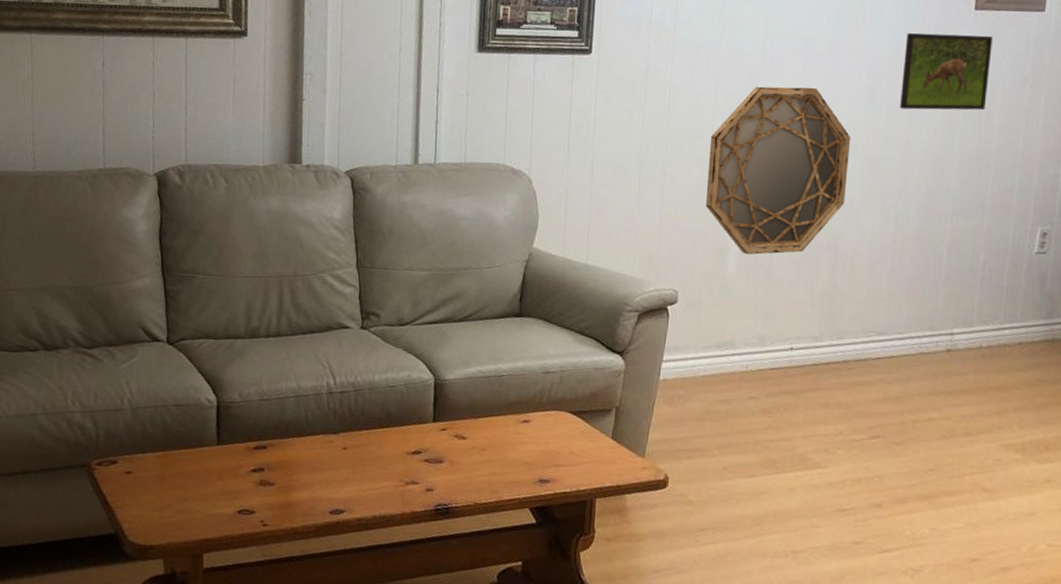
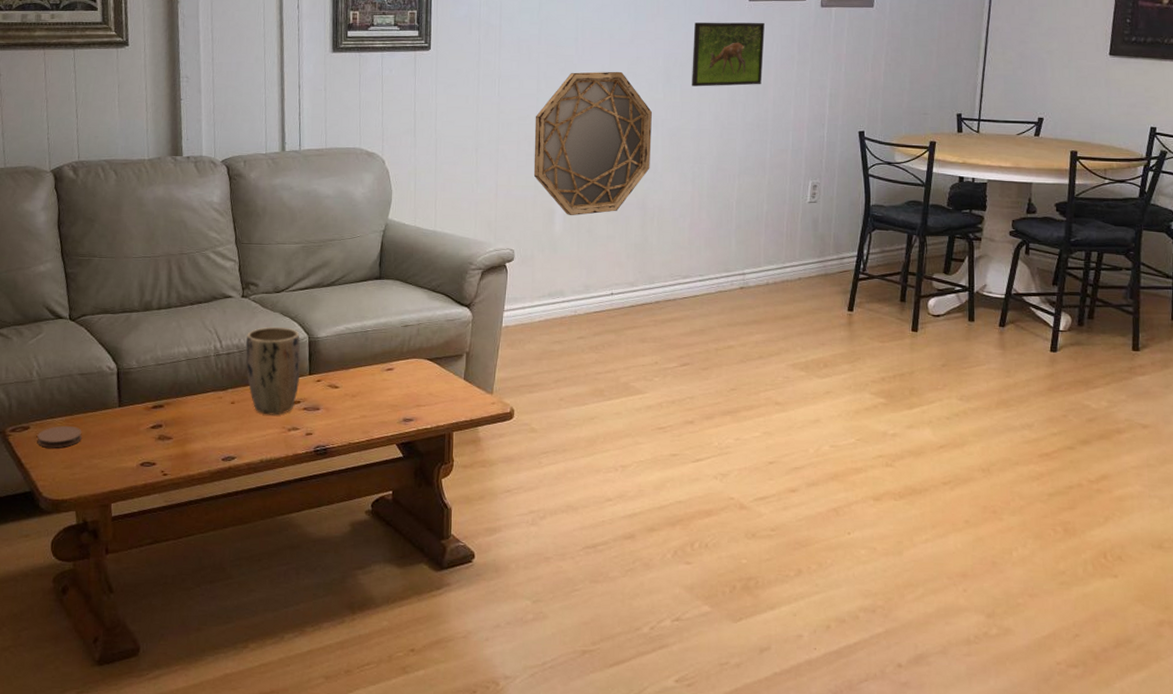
coaster: none [125,462,175,487] -> present [37,426,82,448]
plant pot: none [362,364,425,466] -> present [246,326,301,415]

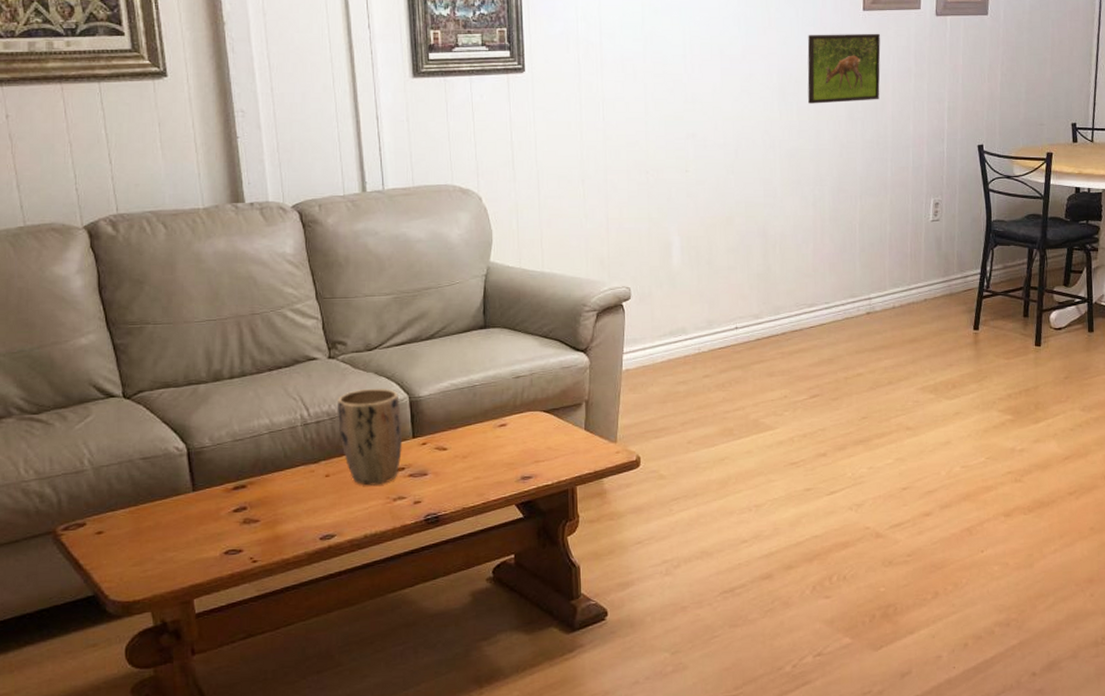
coaster: present [37,426,82,448] -> none [96,518,151,545]
home mirror: present [533,71,652,216] -> none [644,90,770,248]

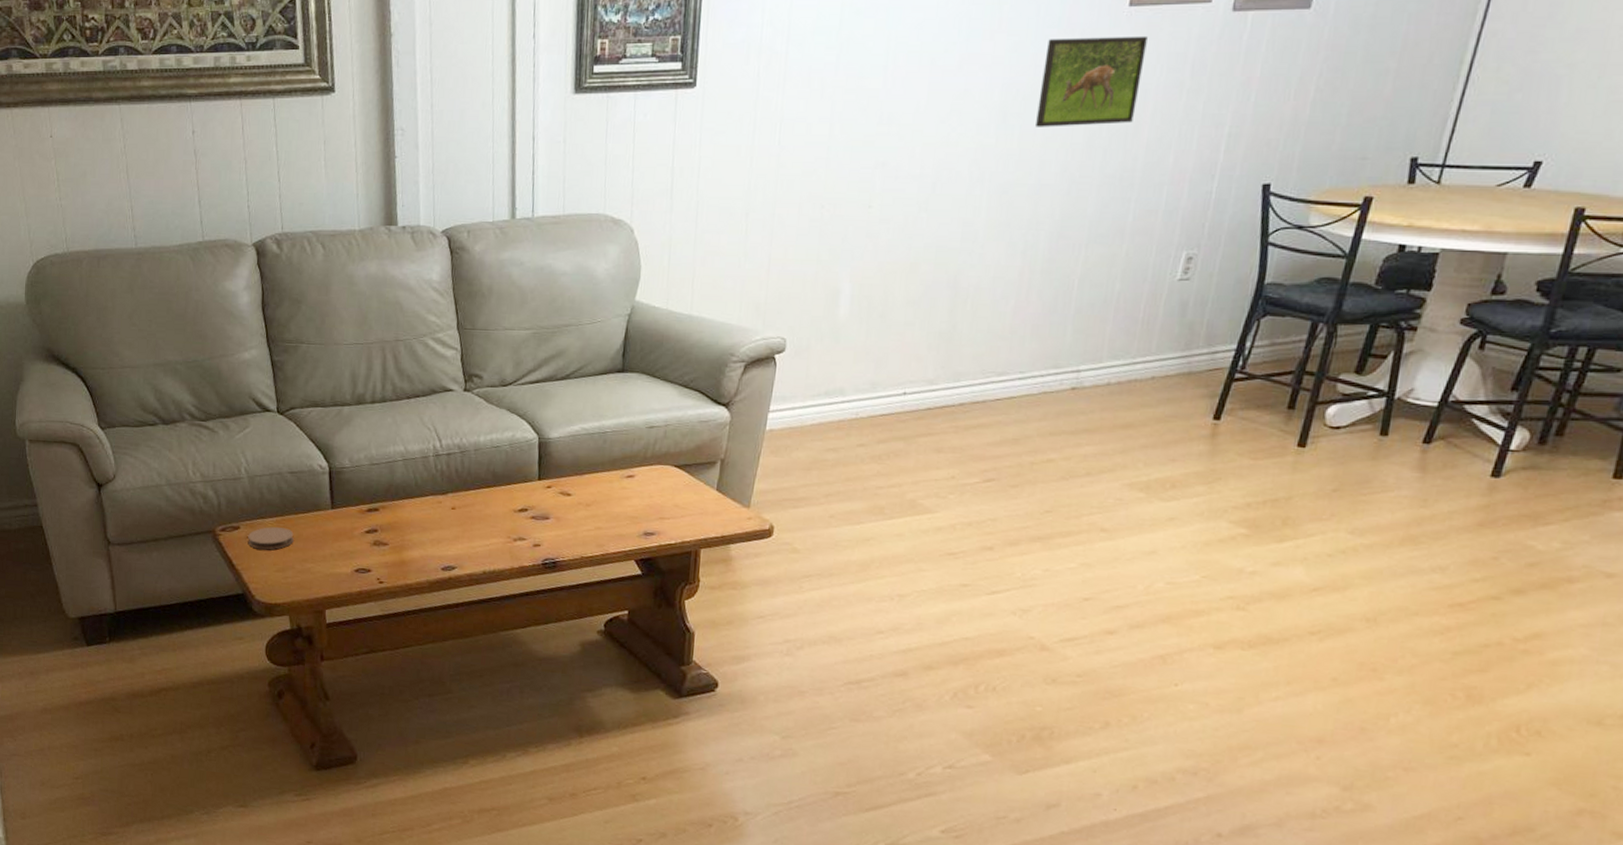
coaster: none [96,518,151,545] -> present [248,527,294,550]
plant pot: present [338,388,402,486] -> none [468,425,529,524]

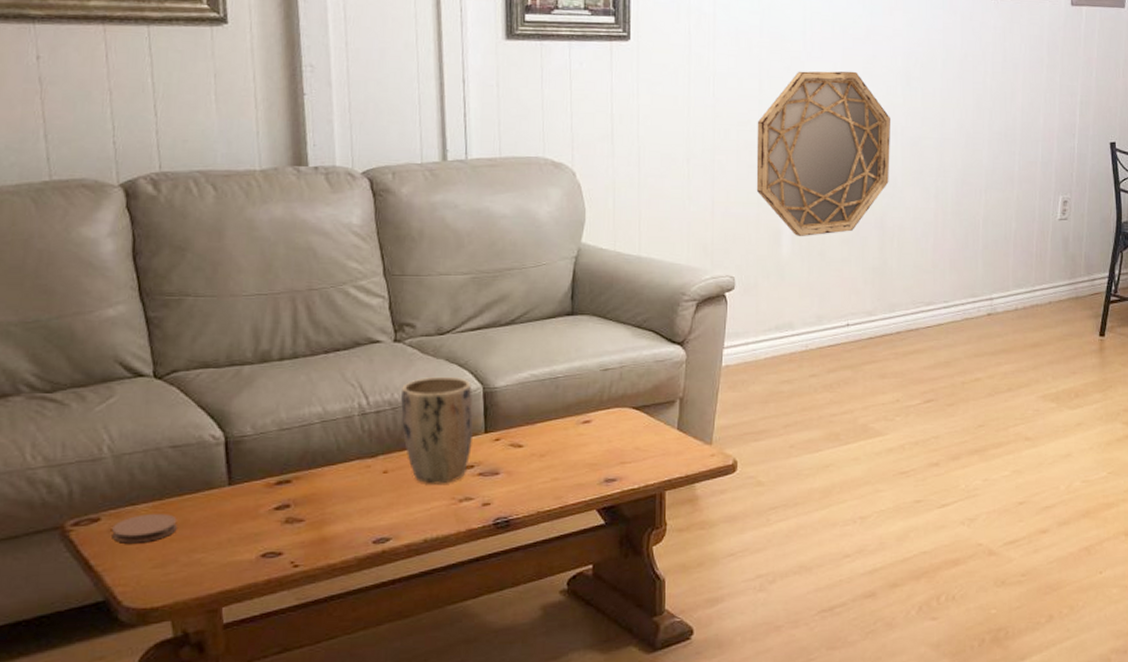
plant pot: none [468,425,529,524] -> present [401,376,473,484]
home mirror: none [816,109,978,298] -> present [756,71,890,237]
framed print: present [1036,35,1148,127] -> none [934,17,1012,91]

